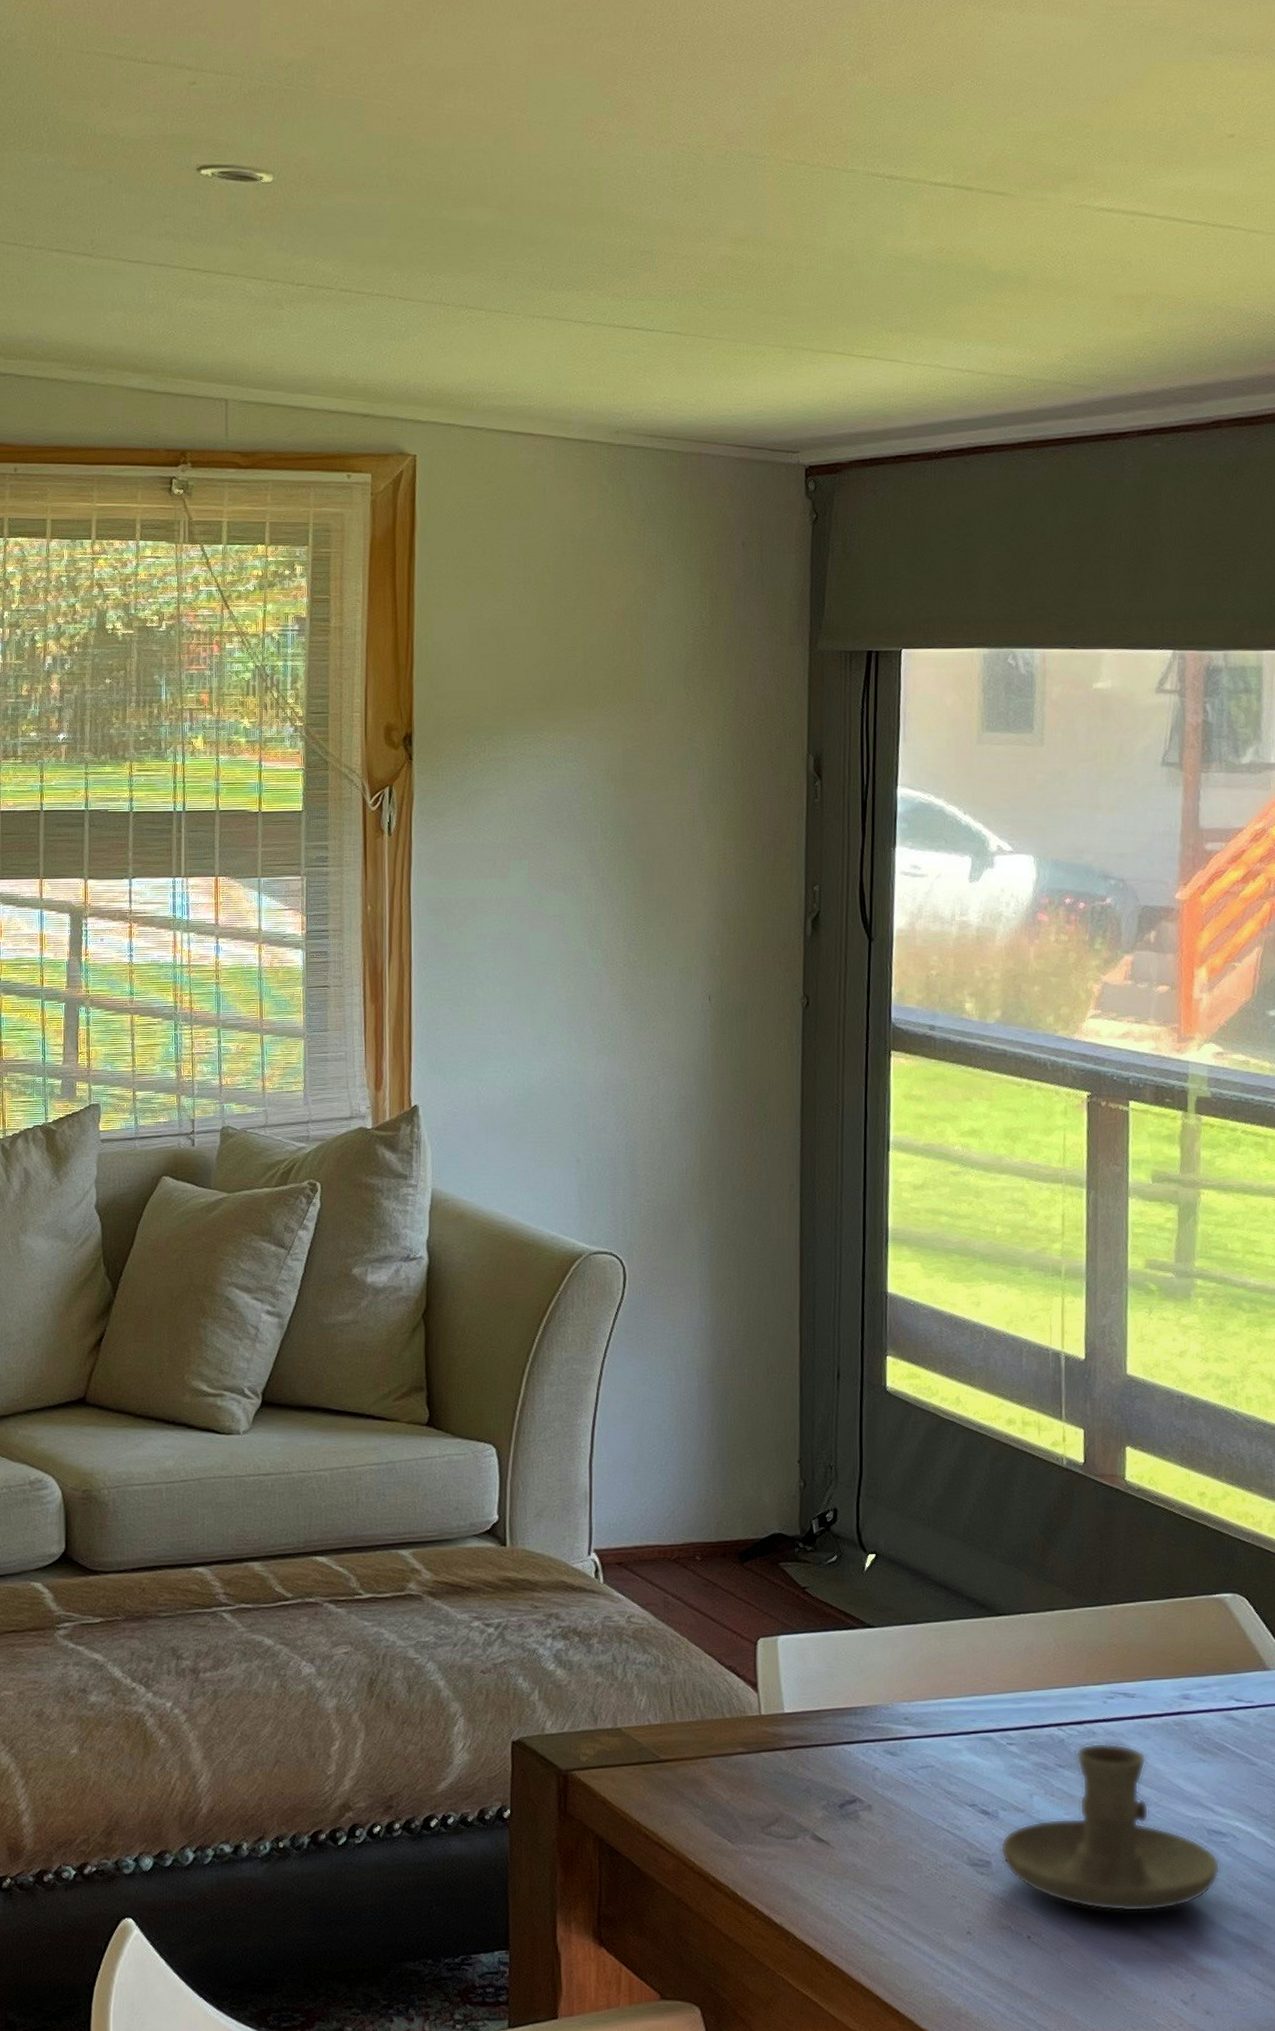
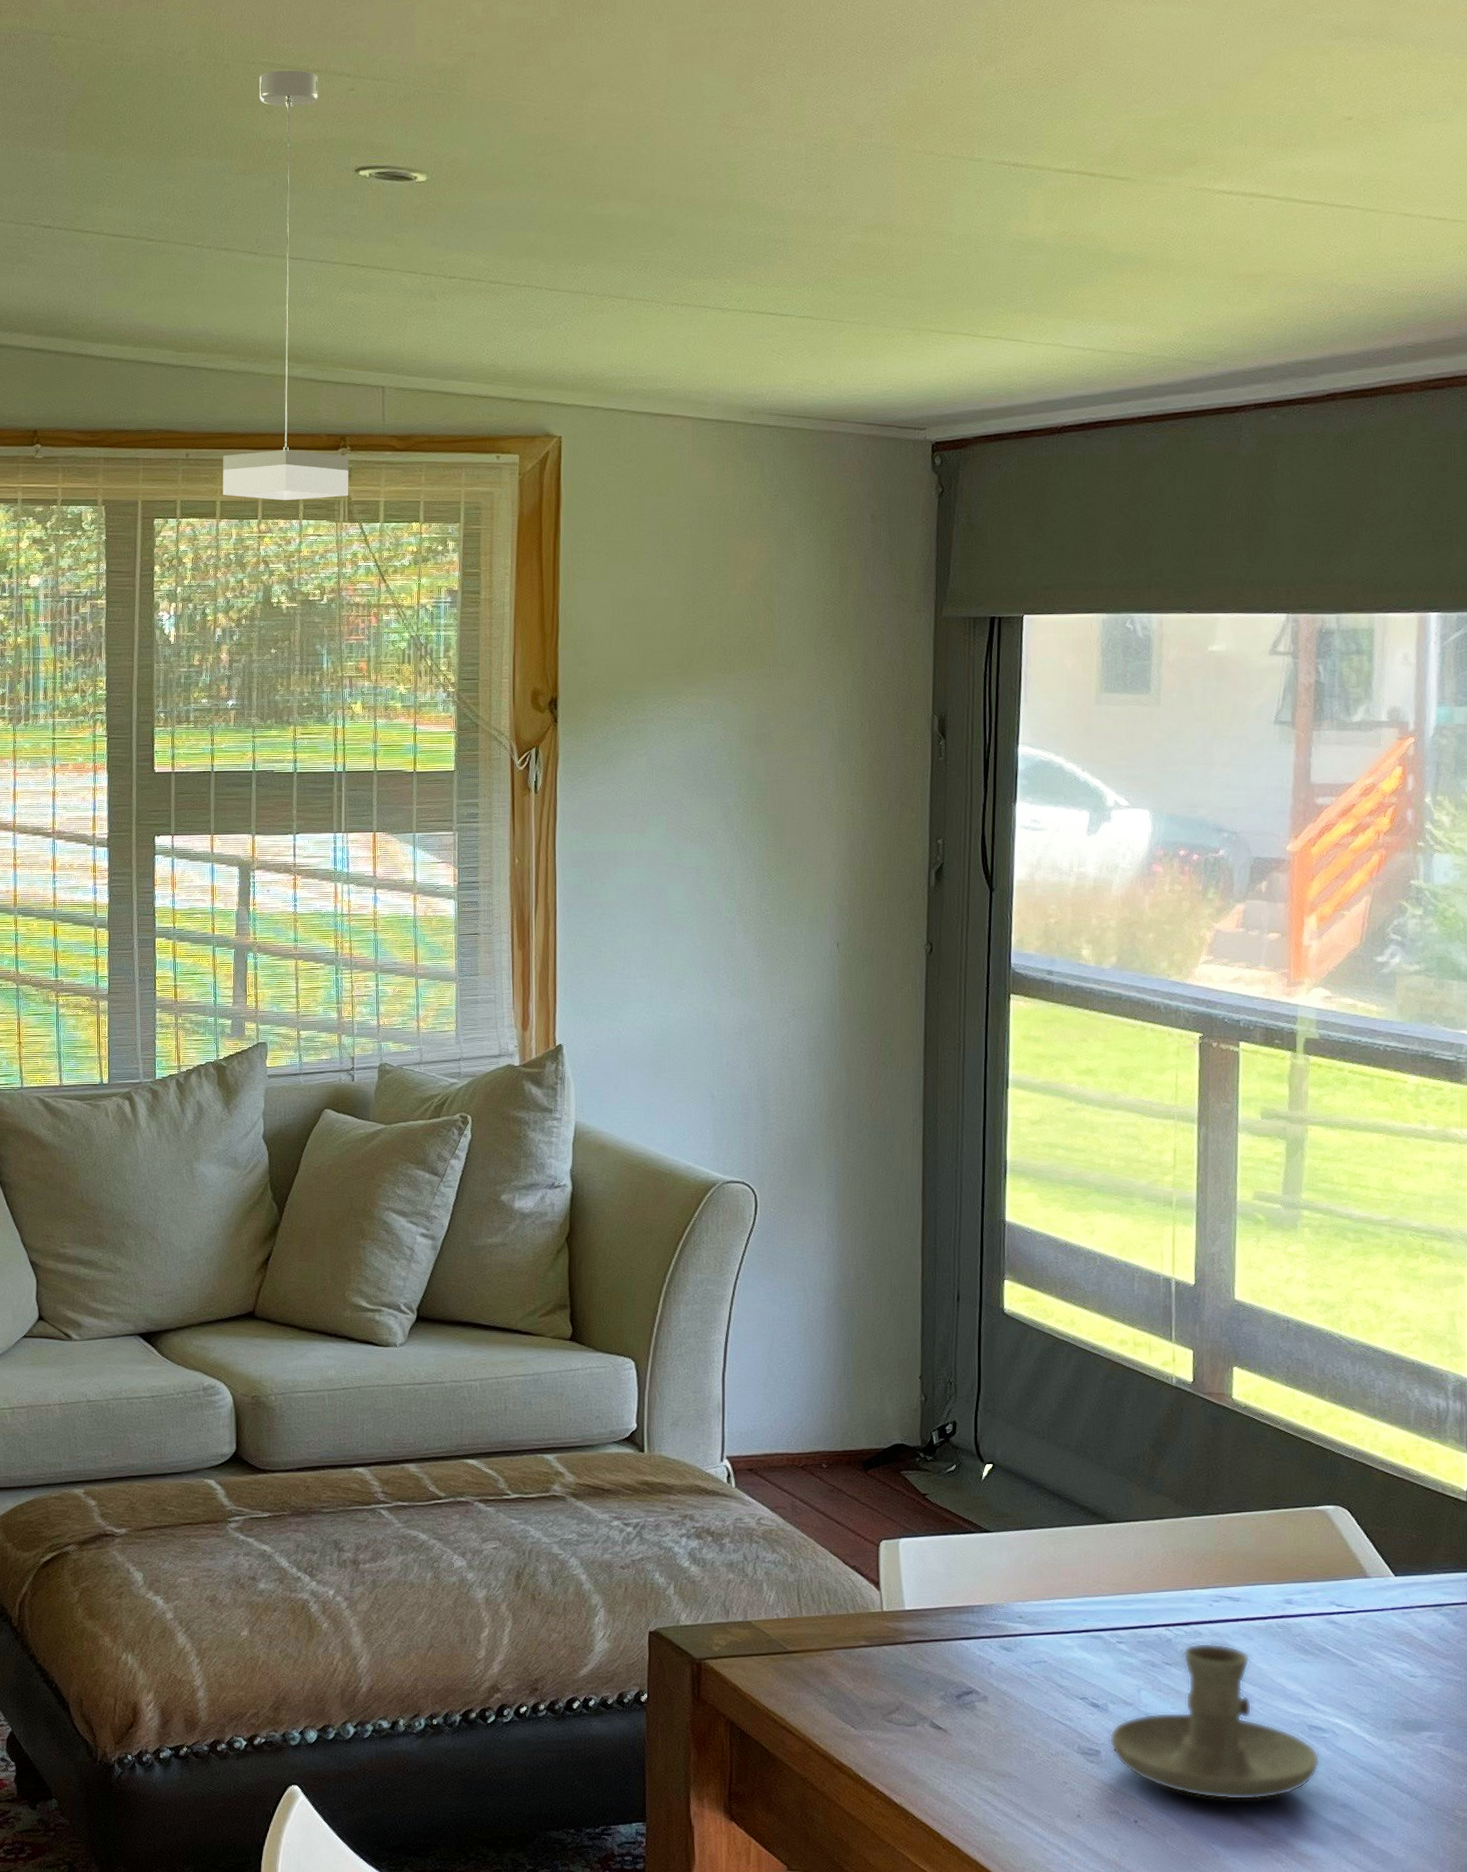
pendant lamp: none [53,61,190,520] -> present [222,70,349,501]

